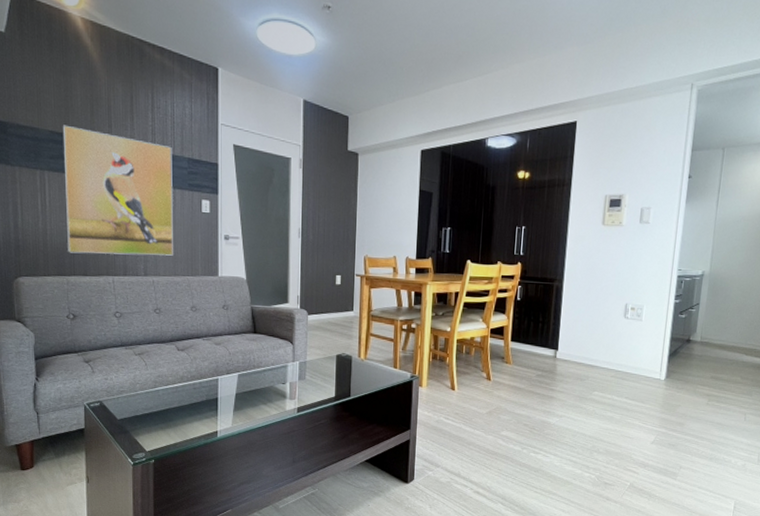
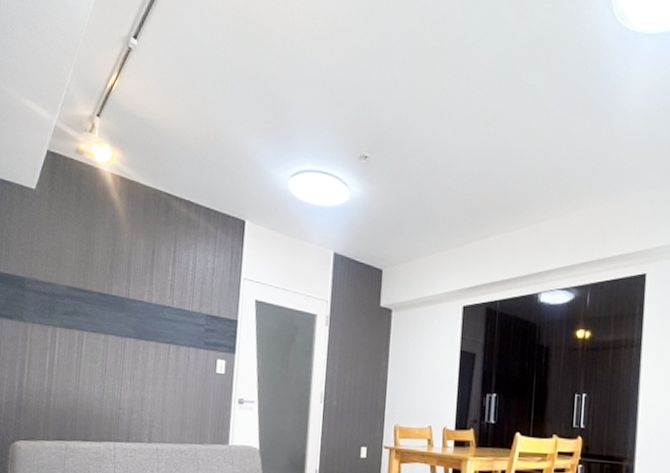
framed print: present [62,125,173,256] -> none [70,280,190,421]

